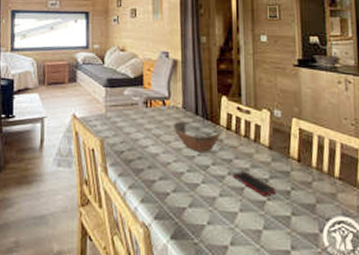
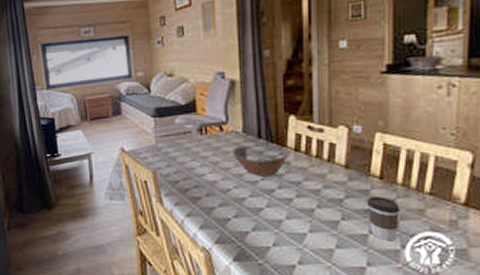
cell phone: present [233,171,276,196] -> none [302,192,352,216]
coffee cup: none [288,177,316,223] -> present [367,195,400,240]

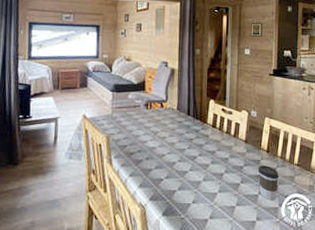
bowl: present [232,146,288,176] -> none [168,120,208,146]

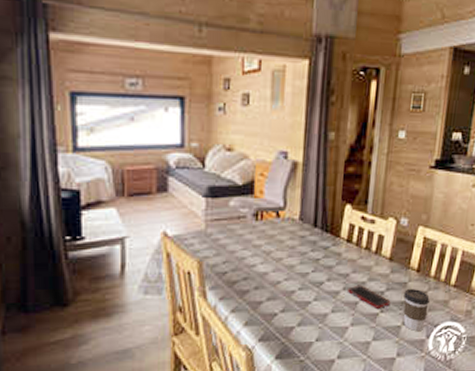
cell phone: none [215,160,248,180] -> present [348,285,391,308]

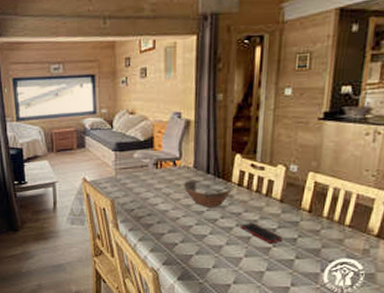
bowl: none [286,234,341,268] -> present [183,180,232,207]
coffee cup: present [403,288,430,331] -> none [295,226,323,265]

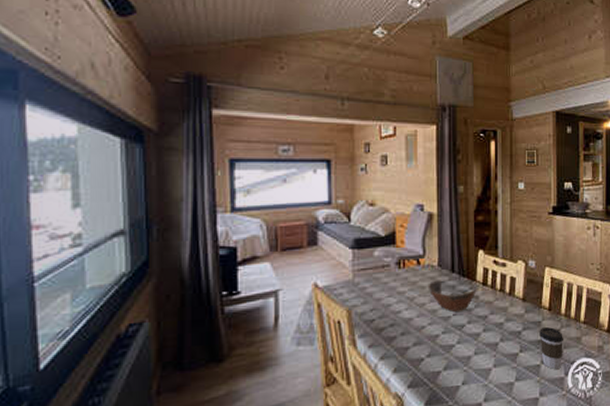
cell phone: present [241,222,283,243] -> none [488,325,528,349]
coffee cup: none [295,226,323,265] -> present [540,326,563,369]

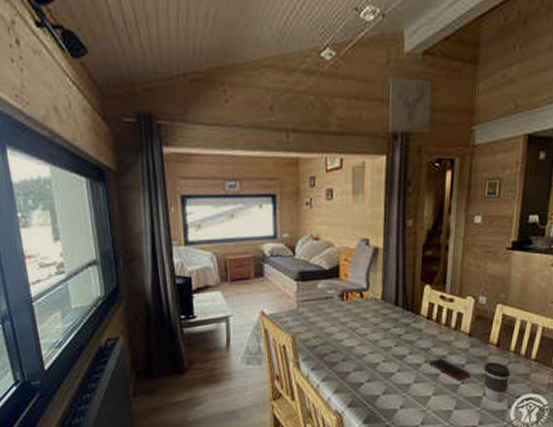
bowl: present [428,280,477,312] -> none [370,313,421,342]
cell phone: none [488,325,528,349] -> present [429,358,471,380]

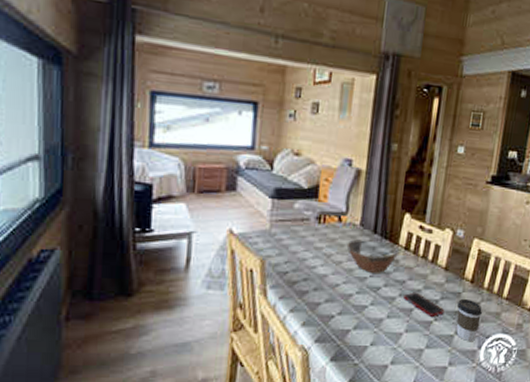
bowl: none [370,313,421,342] -> present [346,239,399,273]

